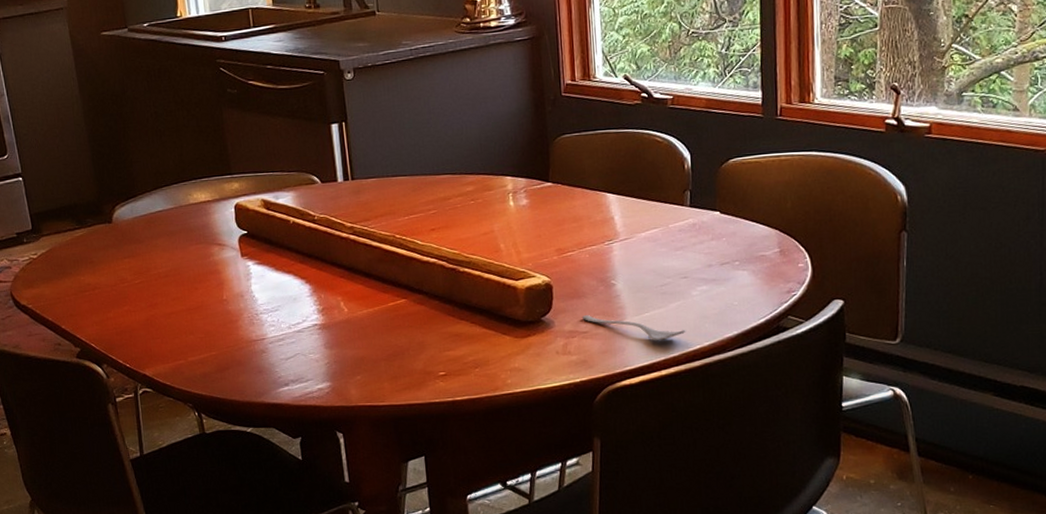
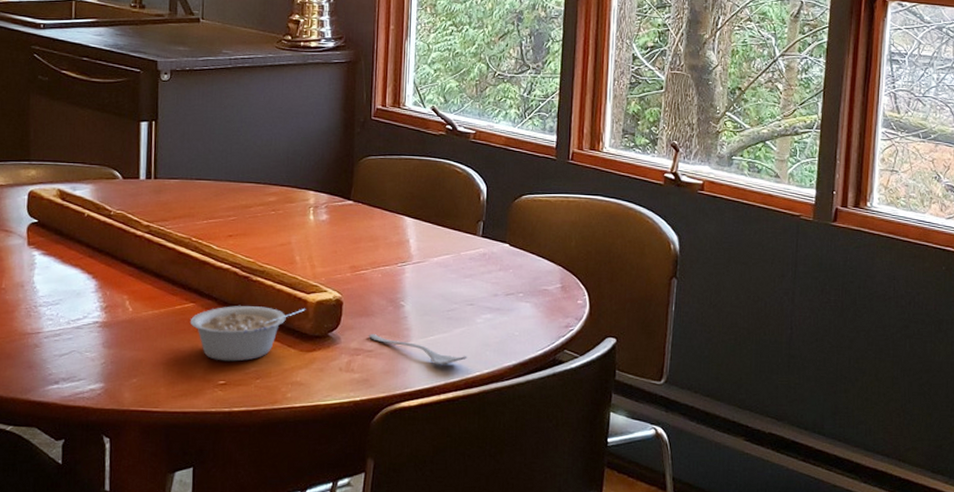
legume: none [404,294,517,353] -> present [189,306,306,362]

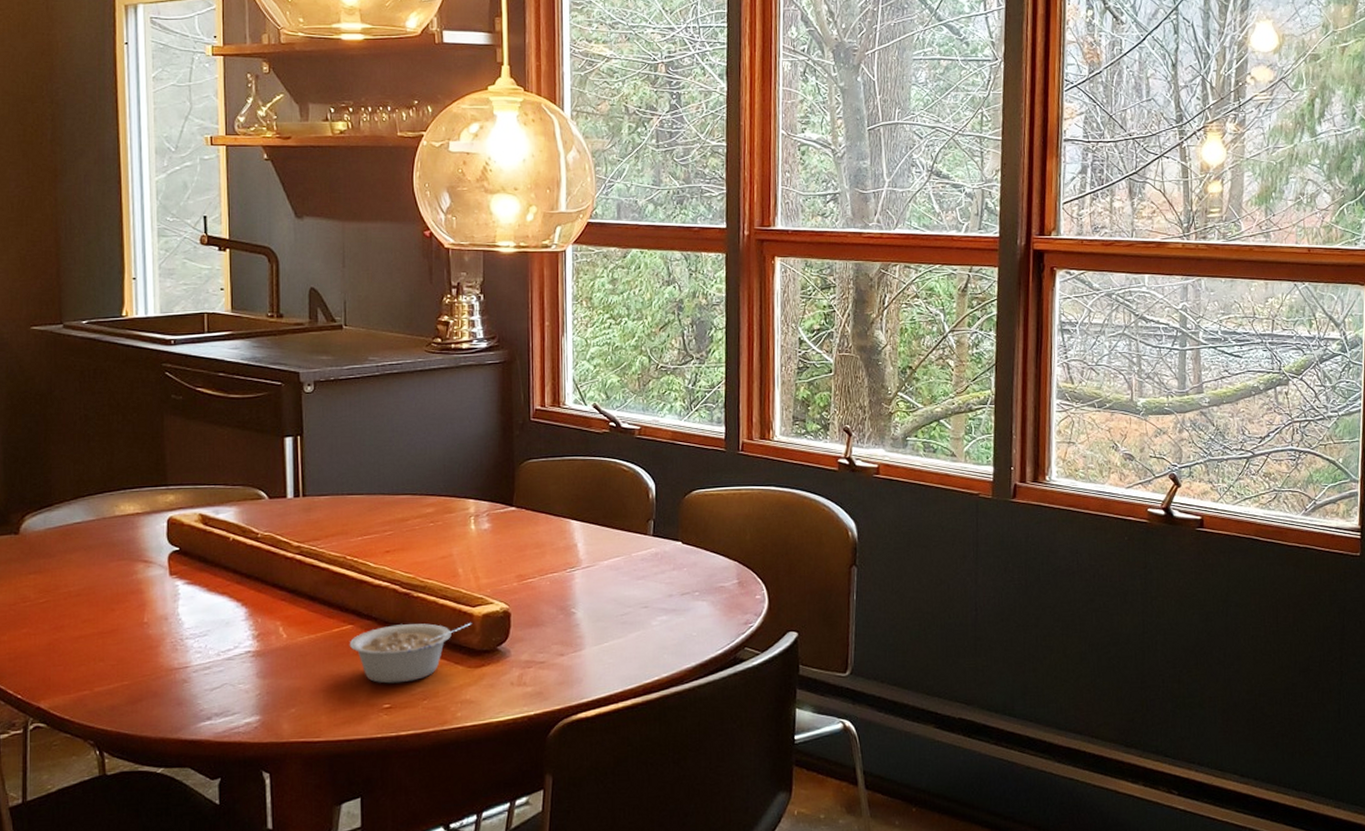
spoon: present [368,334,468,365] -> none [539,644,645,672]

